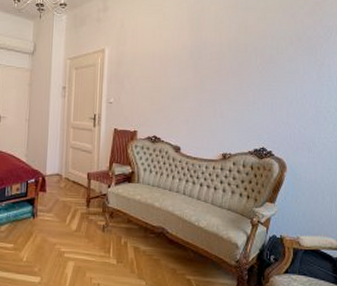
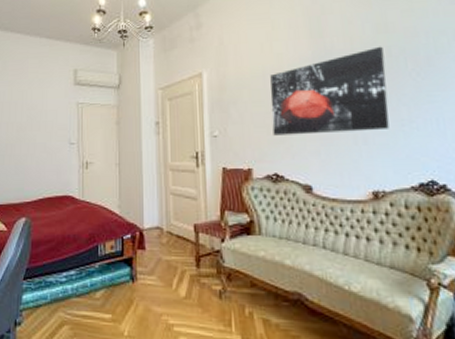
wall art: none [156,43,242,108] -> present [270,46,390,136]

